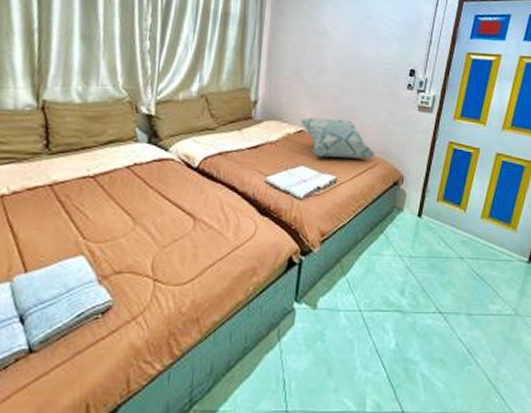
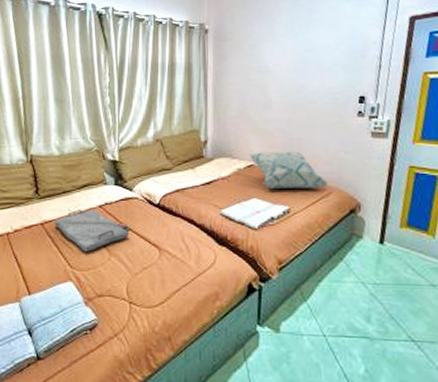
serving tray: none [66,170,163,220] -> present [53,210,131,252]

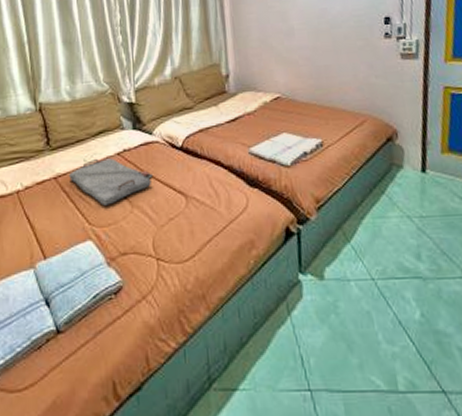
decorative pillow: present [249,152,329,188] -> none [275,79,362,121]

